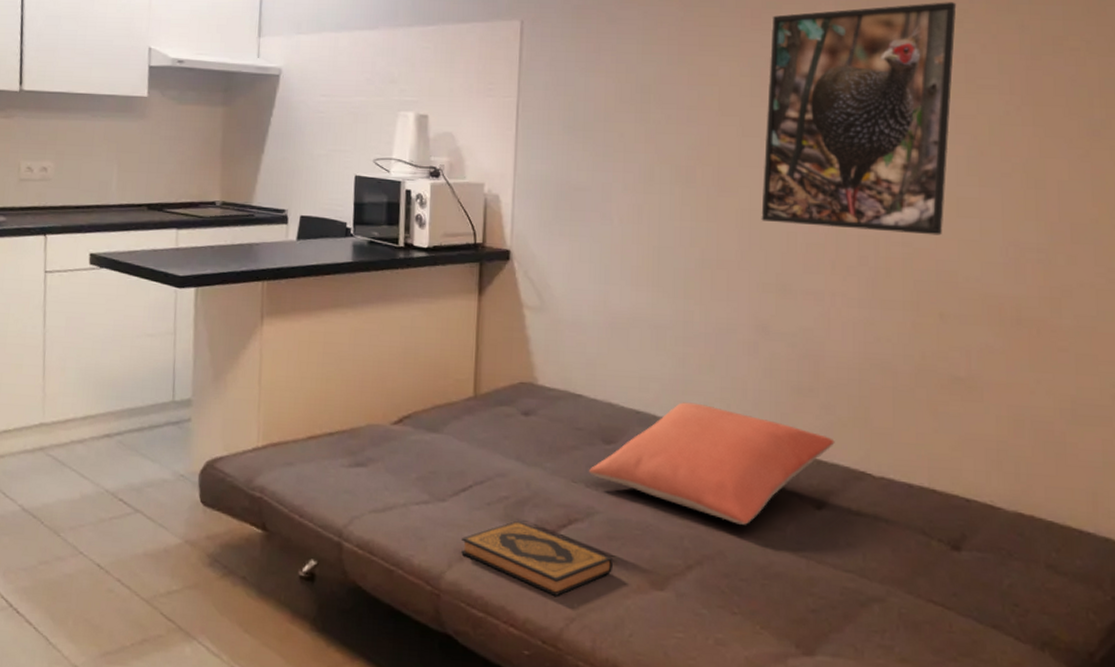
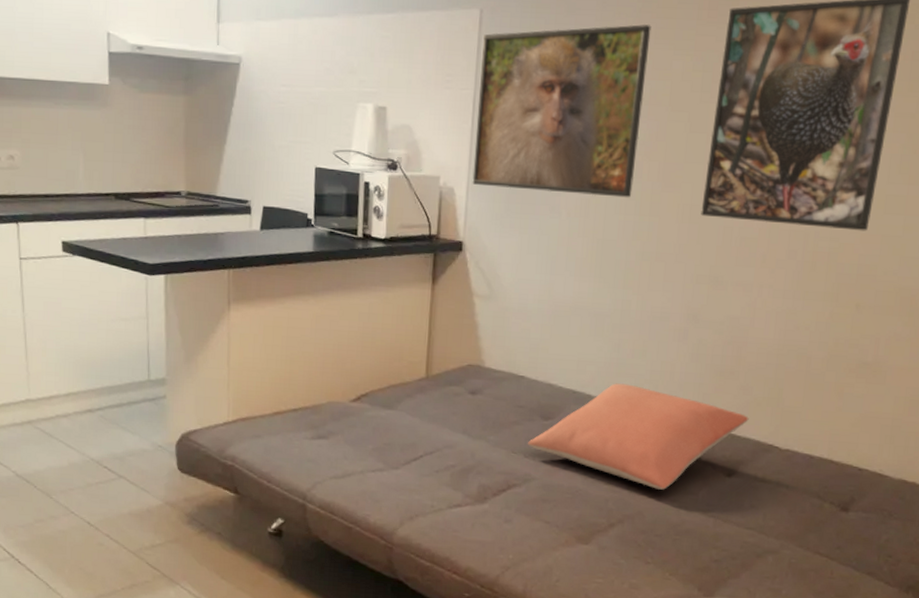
hardback book: present [461,520,613,596] -> none [412,485,545,549]
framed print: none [518,32,695,203] -> present [472,24,651,198]

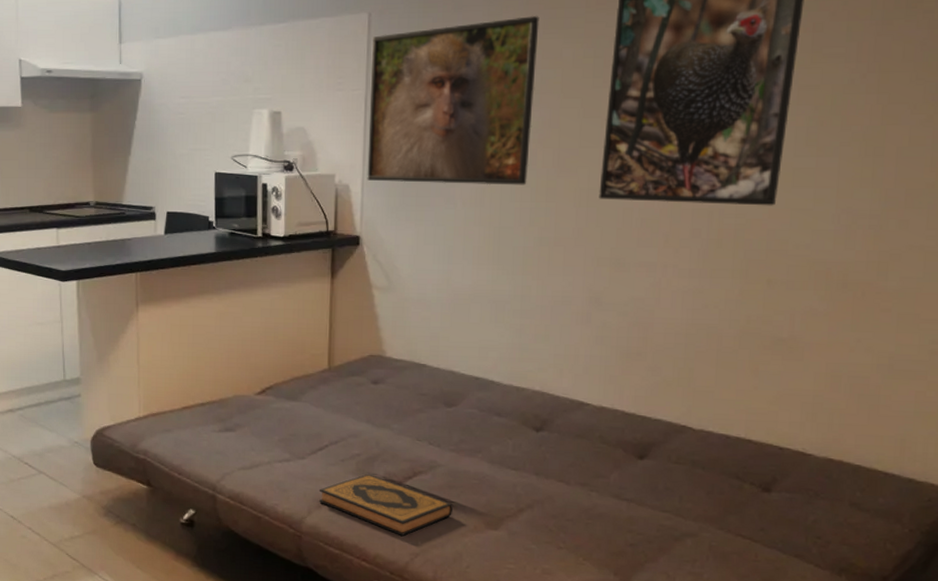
hardback book: none [412,485,545,549] -> present [319,474,453,536]
pillow: present [527,383,749,490] -> none [431,368,659,474]

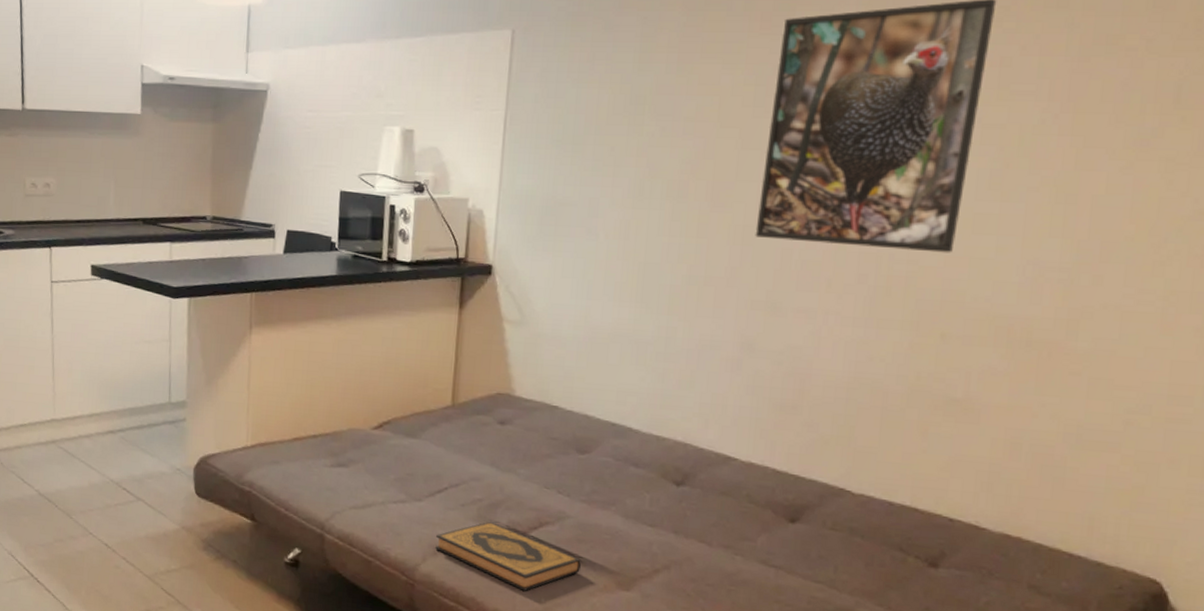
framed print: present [367,16,540,185] -> none [502,39,697,219]

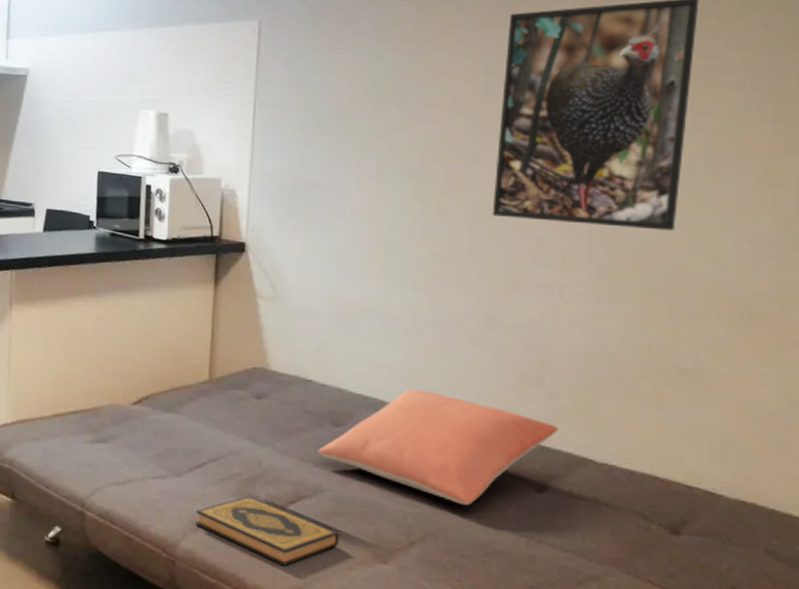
pillow: none [561,416,815,534] -> present [317,388,559,505]

